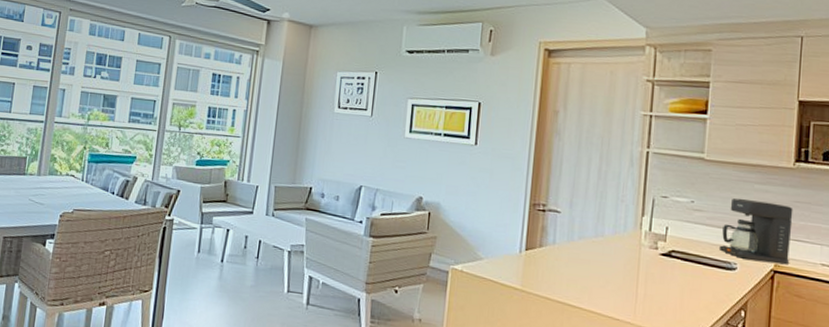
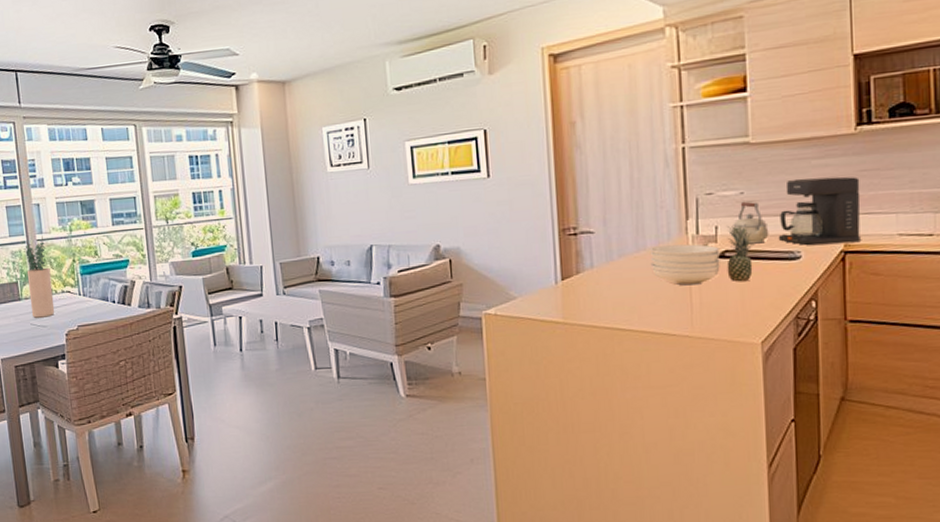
vase: none [32,119,63,196] -> present [25,235,55,318]
bowl: none [605,235,667,277] -> present [649,244,720,286]
fruit: none [671,229,697,282] -> present [726,224,753,282]
kettle: none [679,209,712,250] -> present [731,201,769,244]

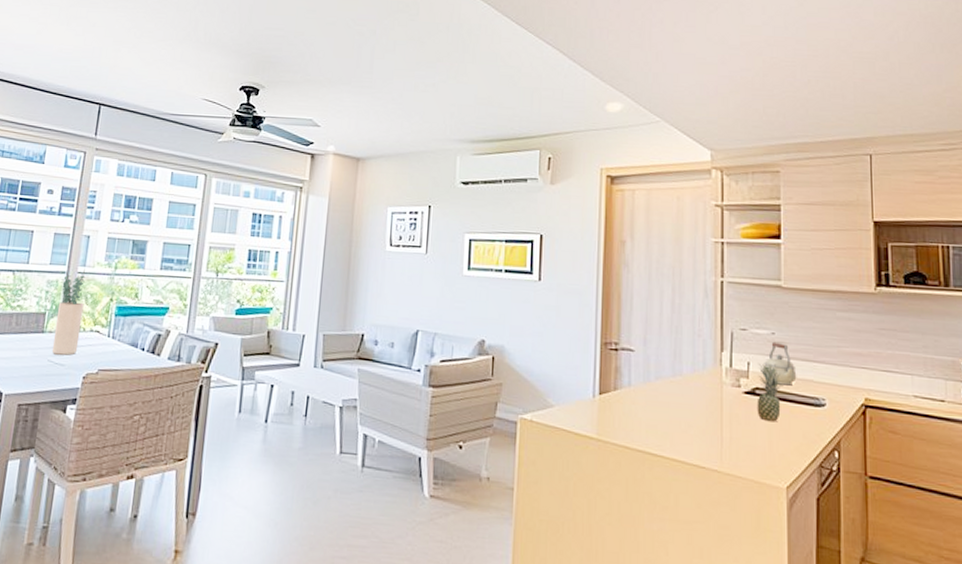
bowl: present [649,244,720,286] -> none [685,373,751,419]
coffee maker: present [778,176,861,245] -> none [805,327,880,399]

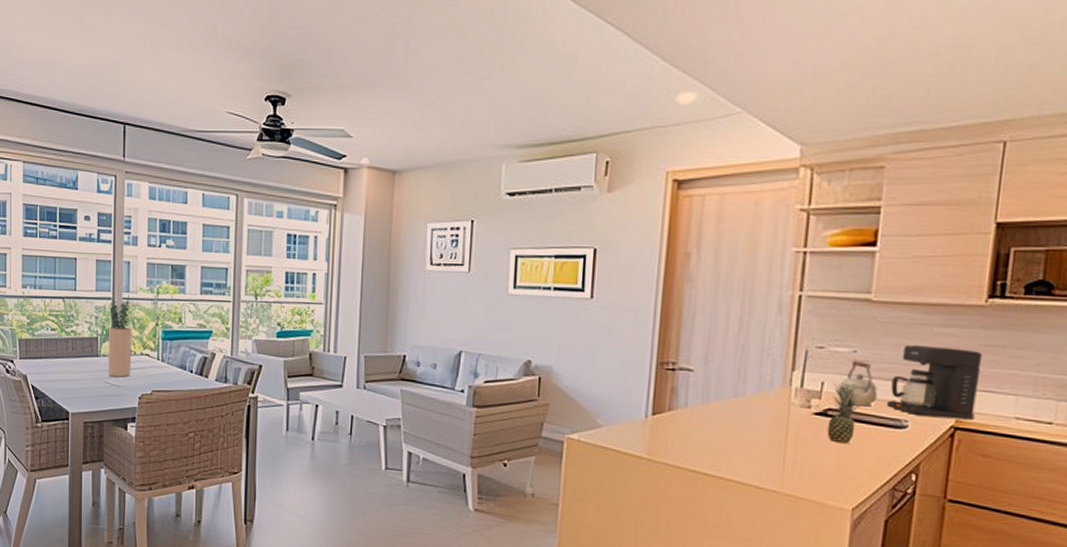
coffee maker: none [805,327,880,399] -> present [886,344,983,420]

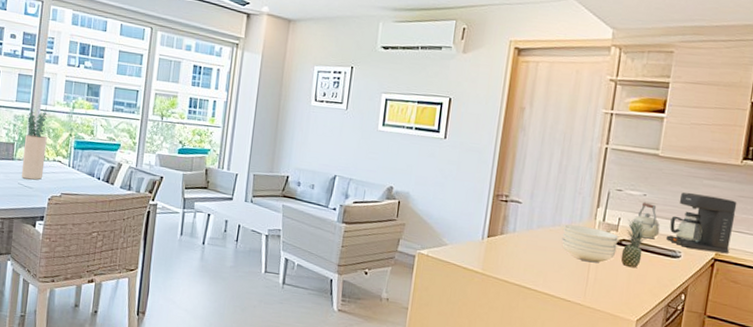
bowl: none [747,394,822,440] -> present [561,224,619,263]

